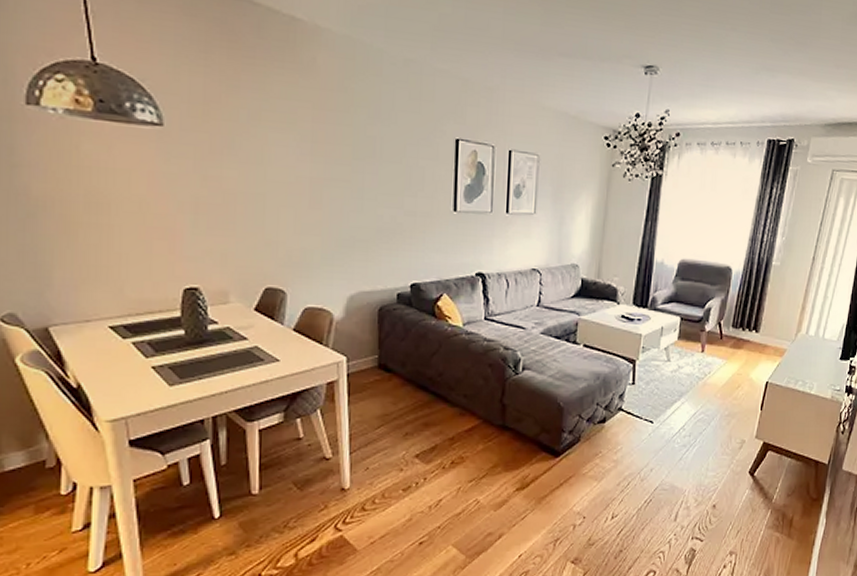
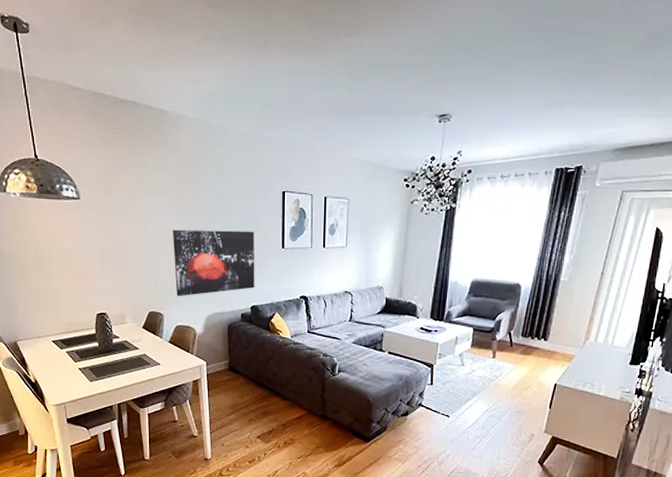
wall art: none [302,178,418,269] -> present [172,230,255,297]

